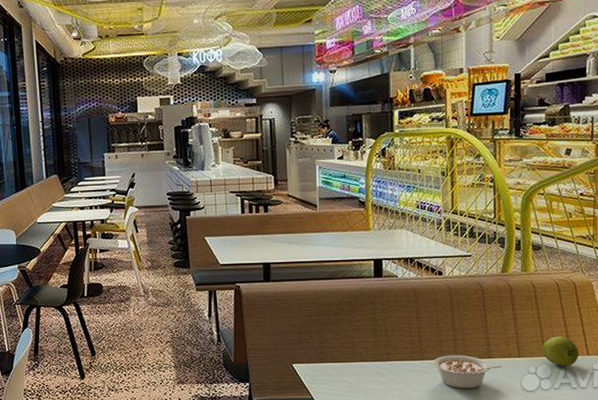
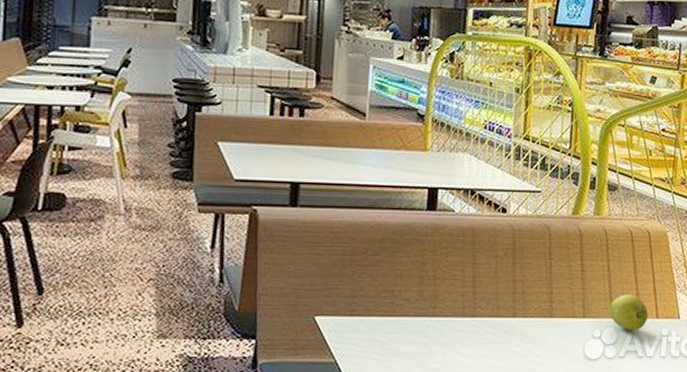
legume: present [432,355,503,389] -> none [486,312,565,355]

